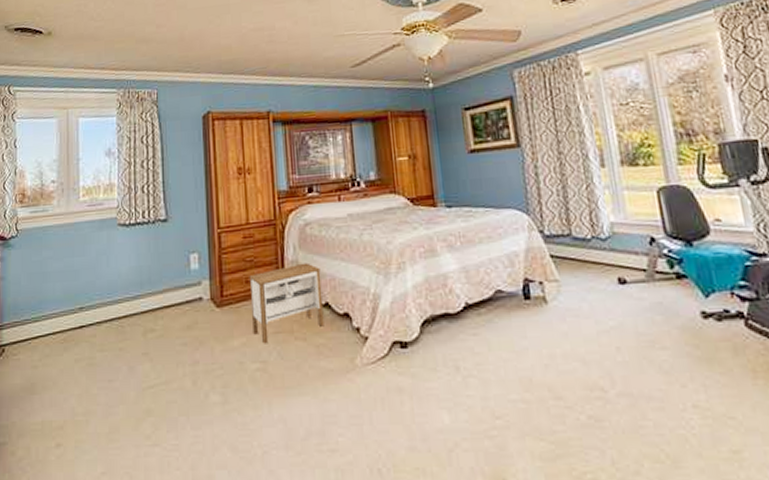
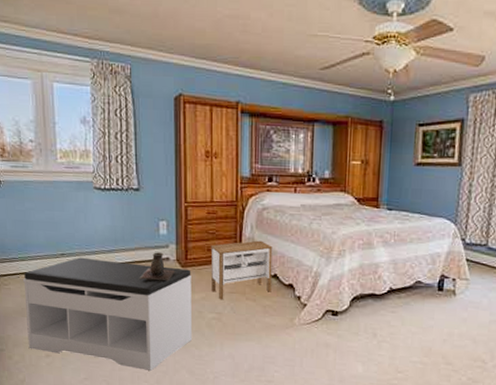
bench: none [35,308,234,452] -> present [23,257,193,371]
decorative vase: none [168,291,210,329] -> present [139,252,175,282]

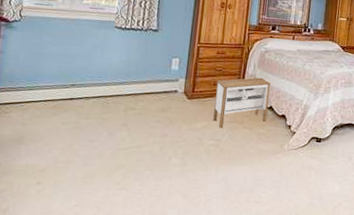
bench: present [23,257,193,371] -> none [19,88,197,195]
decorative vase: present [139,252,175,282] -> none [146,85,181,112]

